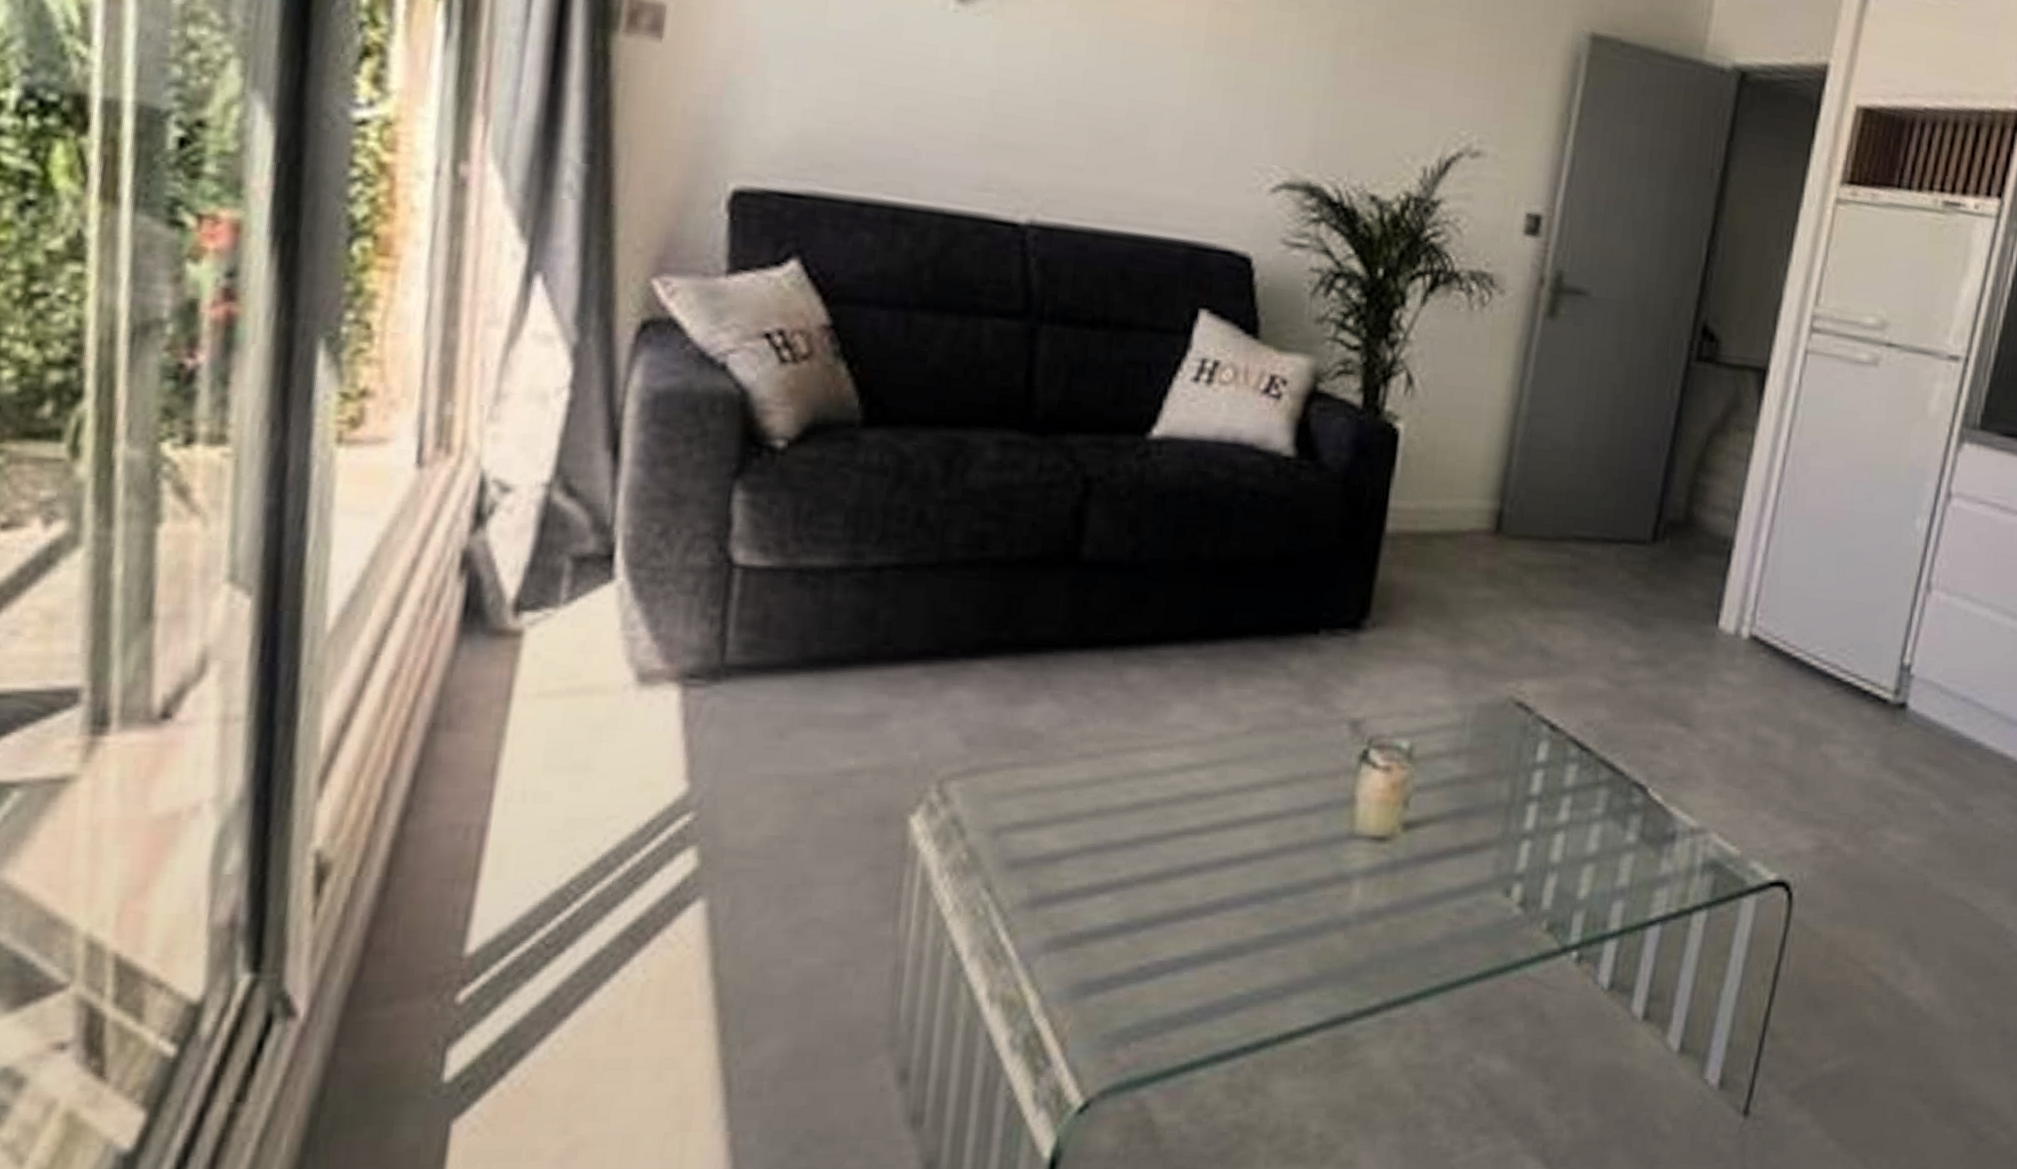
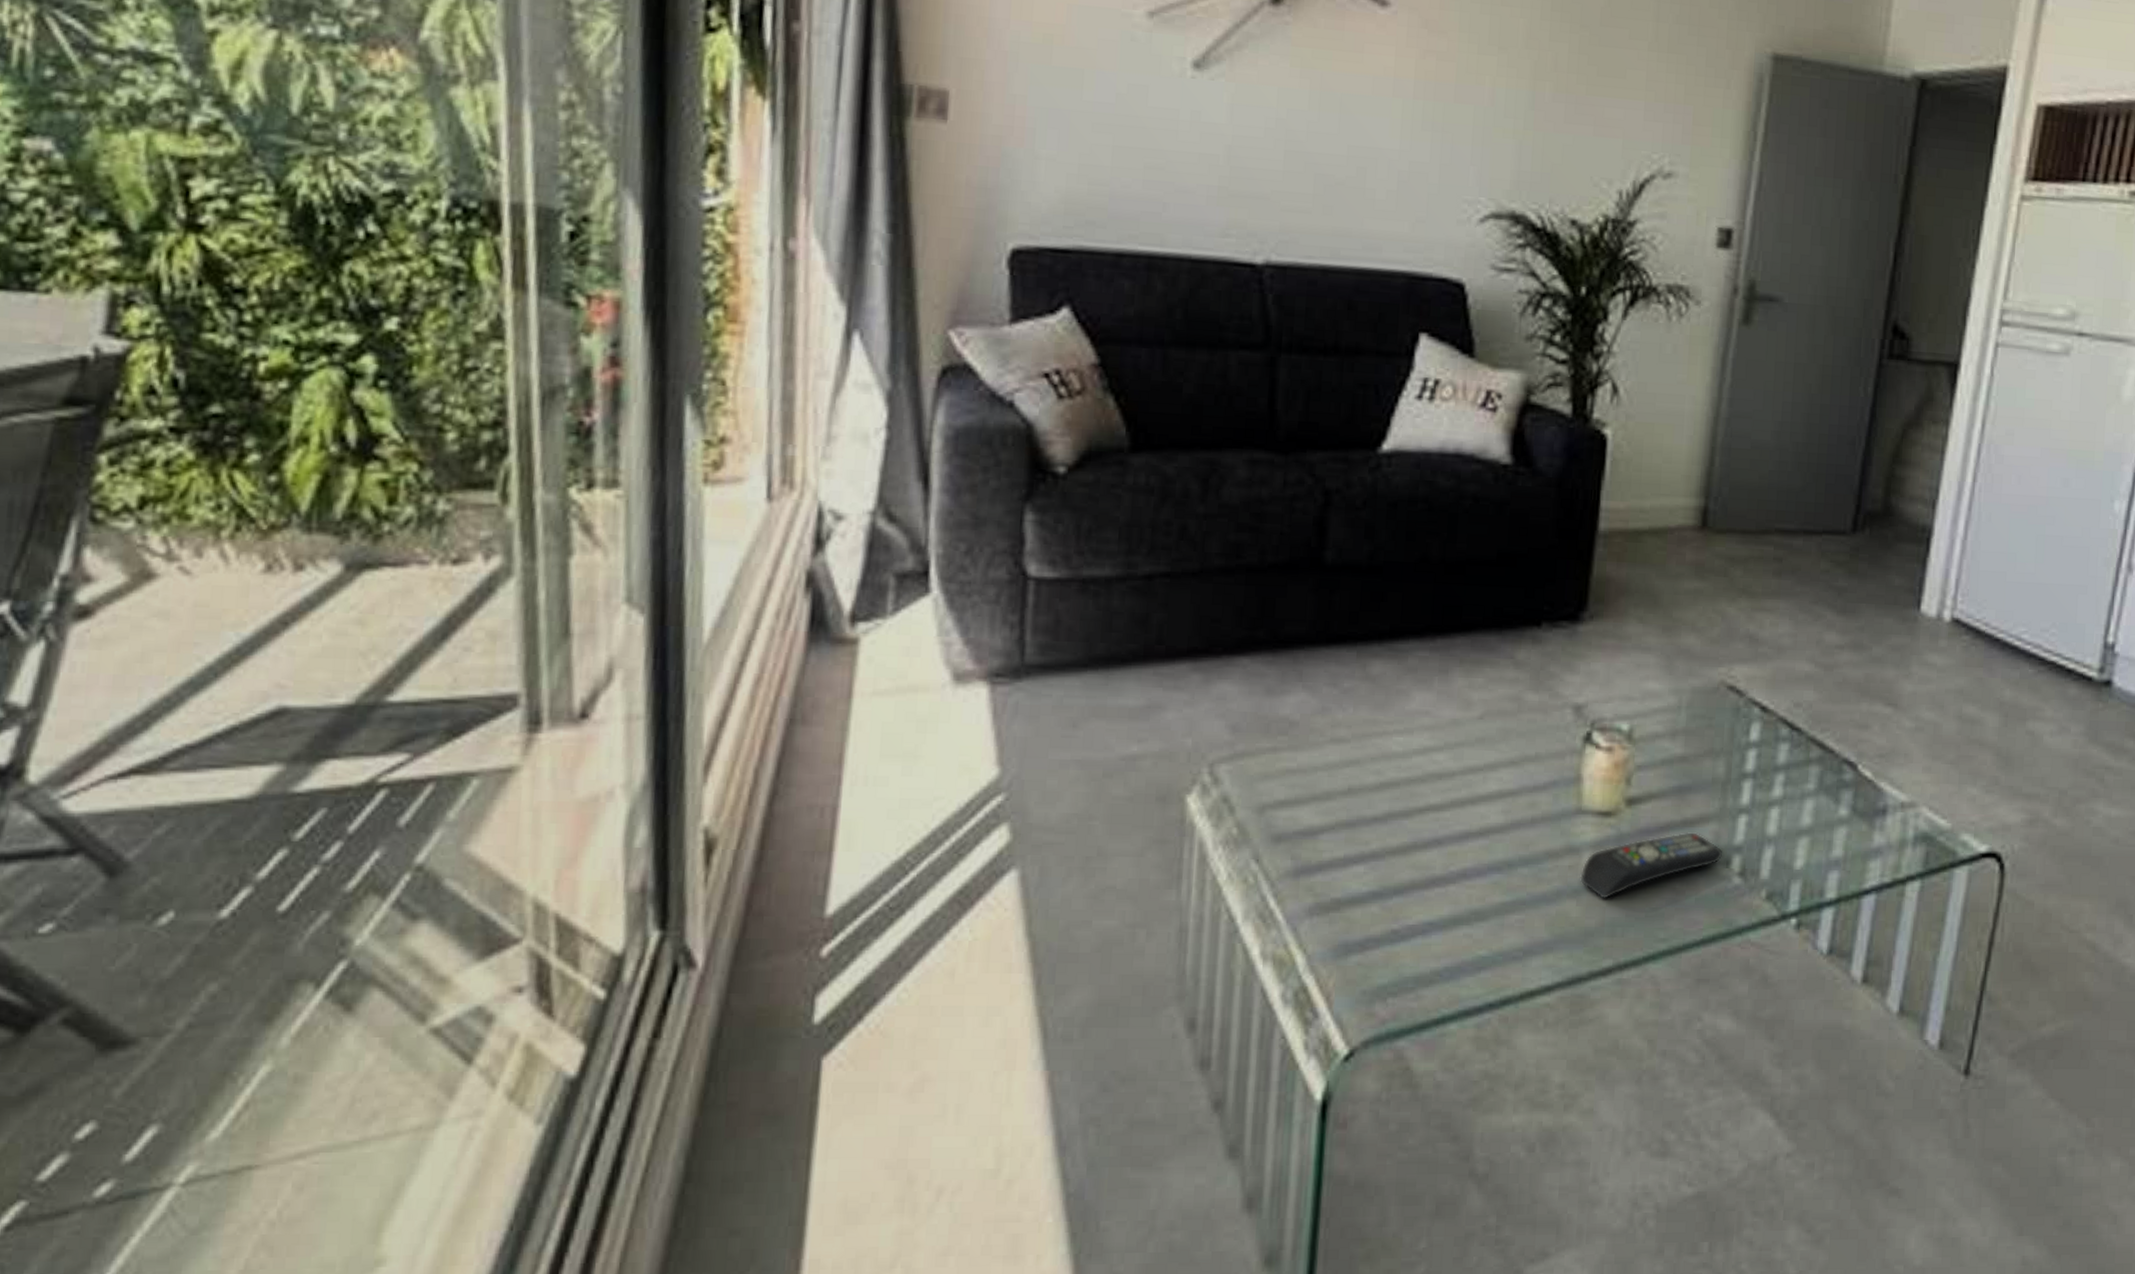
remote control: none [1349,859,1504,932] -> present [1580,832,1723,899]

